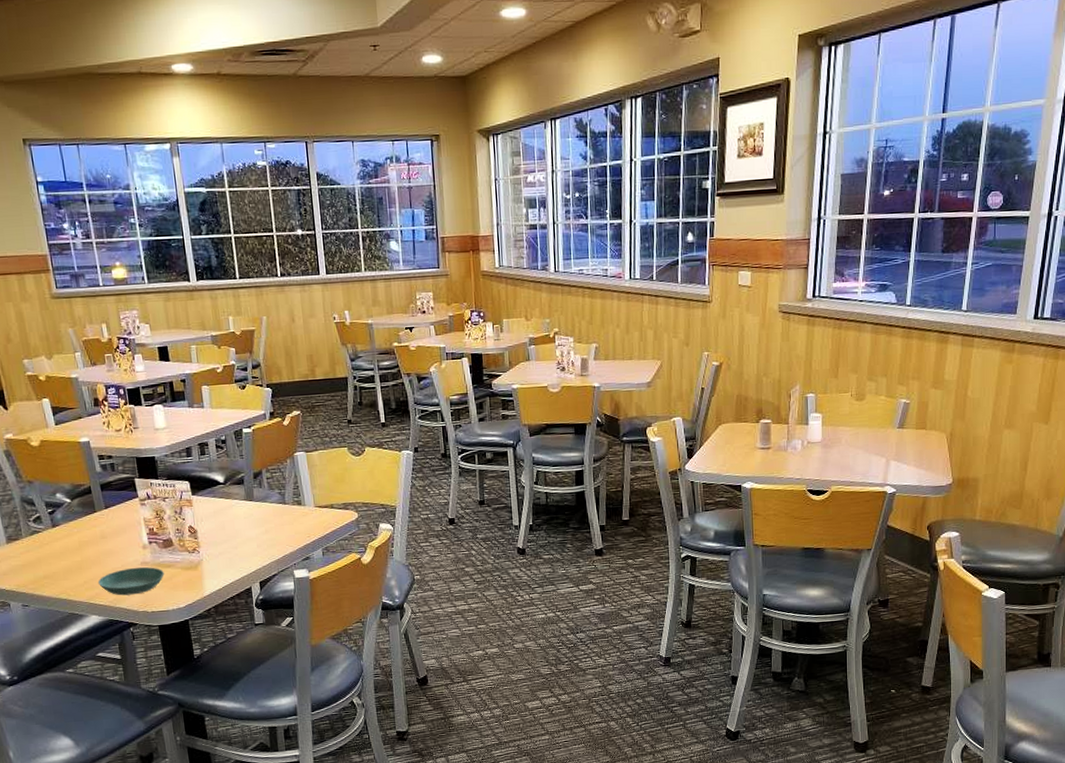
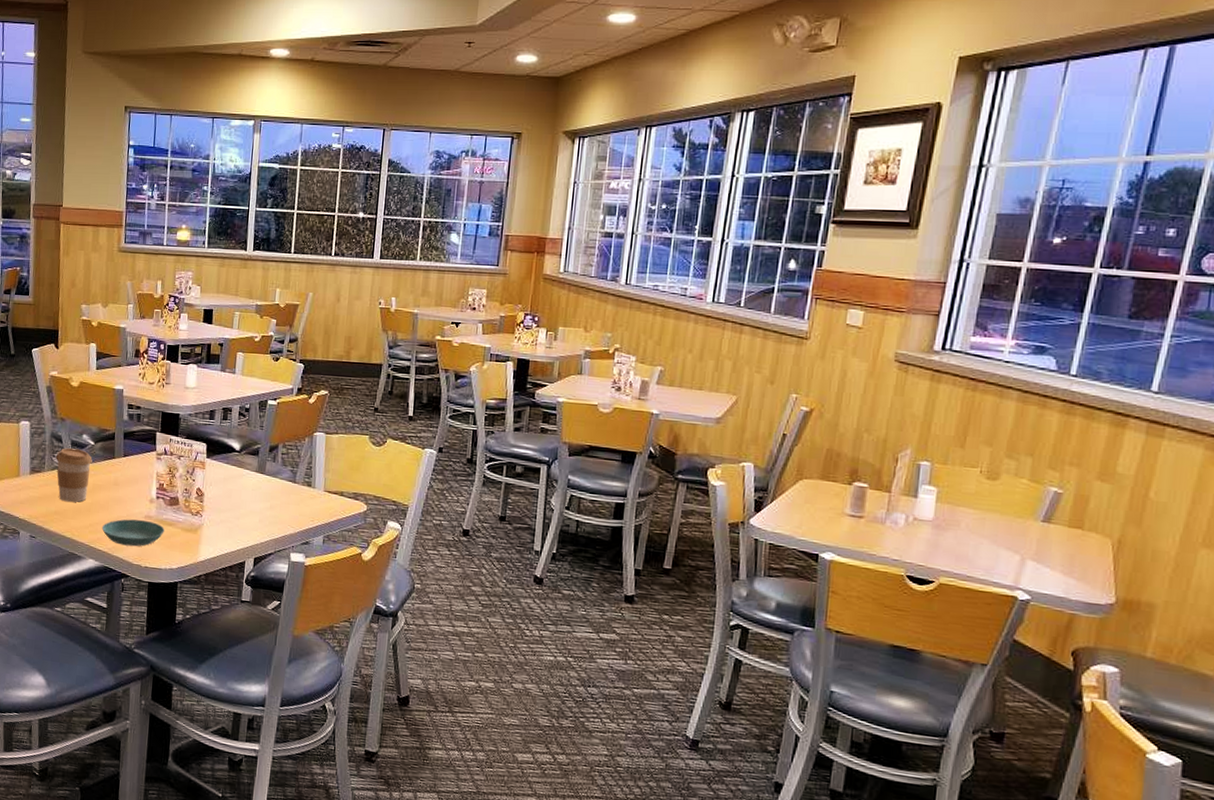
coffee cup: none [31,509,75,564] -> present [56,448,93,502]

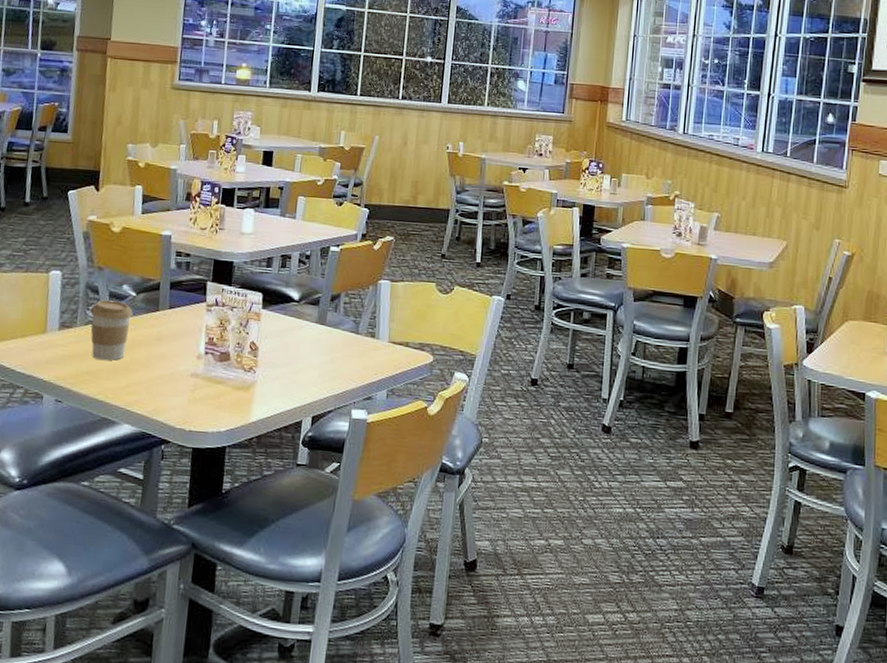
saucer: present [101,519,165,547] -> none [140,377,213,409]

